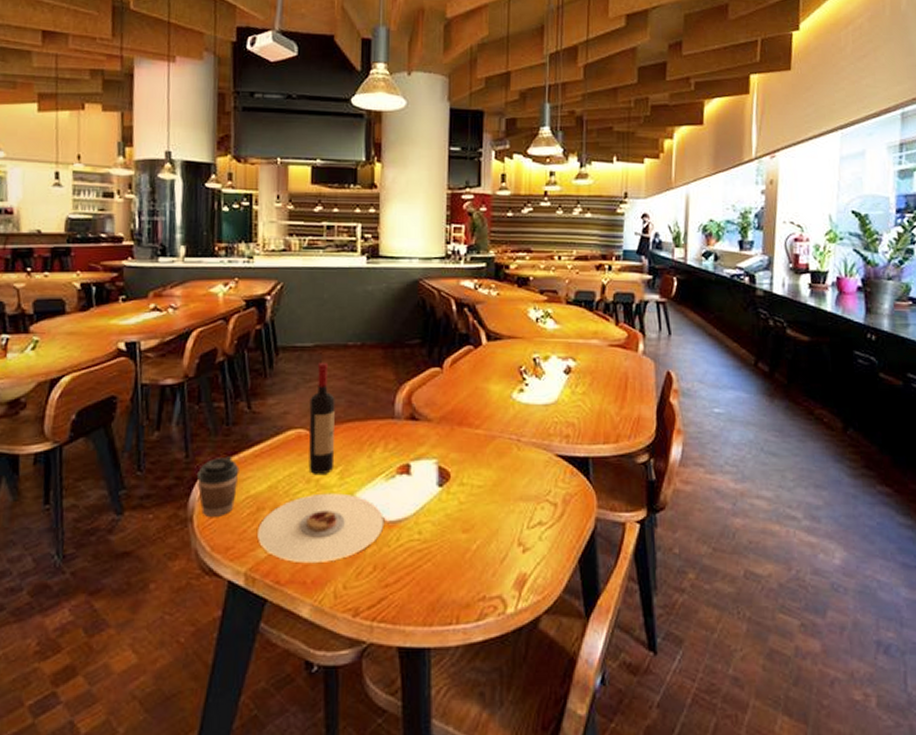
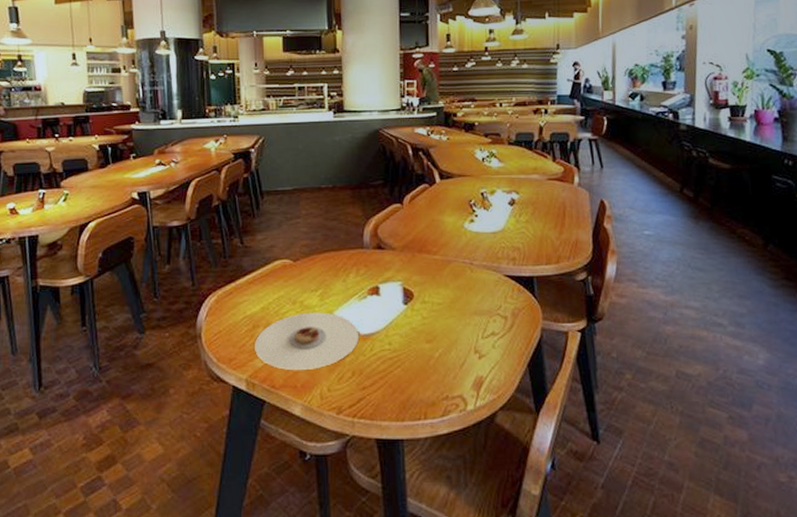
coffee cup: present [197,456,240,517] -> none [203,284,237,334]
wine bottle: present [308,361,335,476] -> none [292,202,315,298]

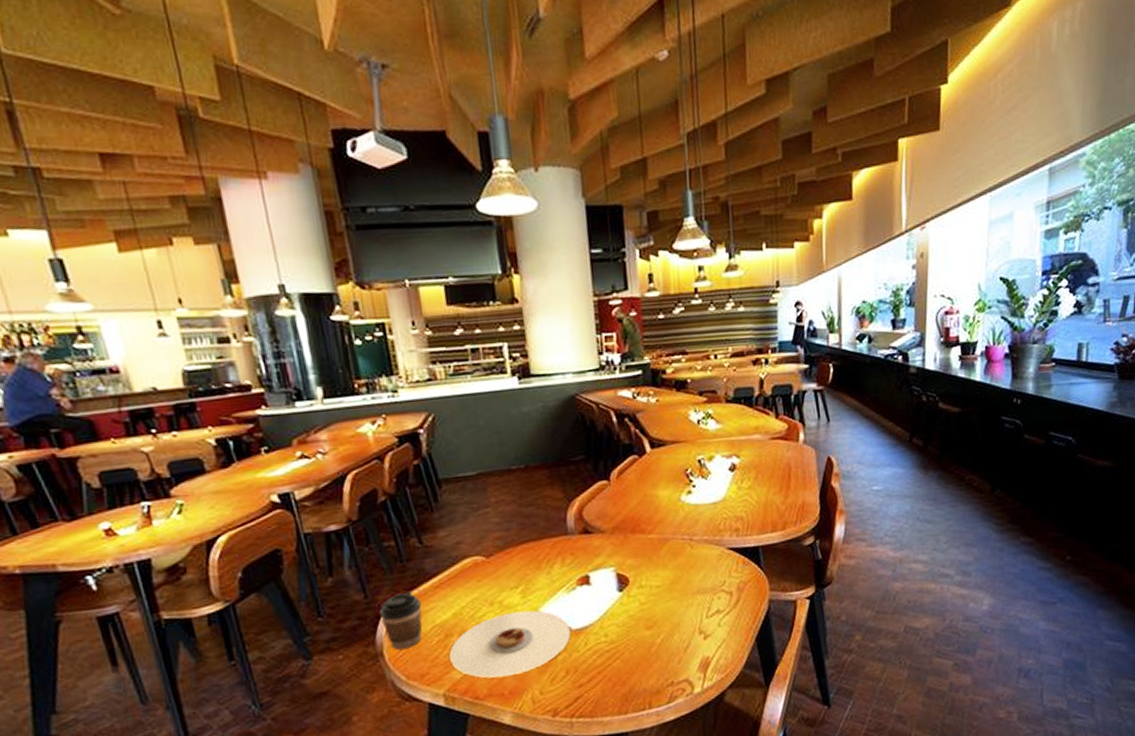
coffee cup: none [203,284,237,334] -> present [380,591,423,650]

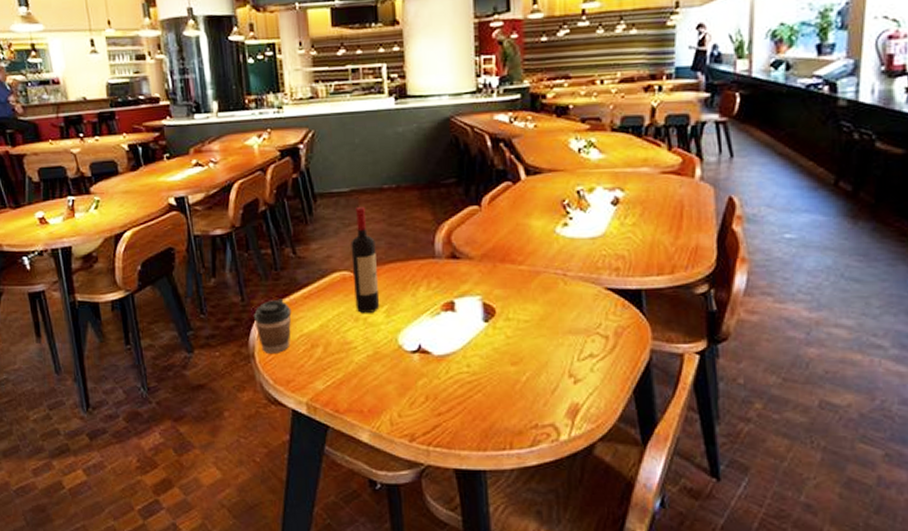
plate: present [449,610,571,679] -> none [314,330,433,395]
wine bottle: none [481,488,515,597] -> present [351,206,380,314]

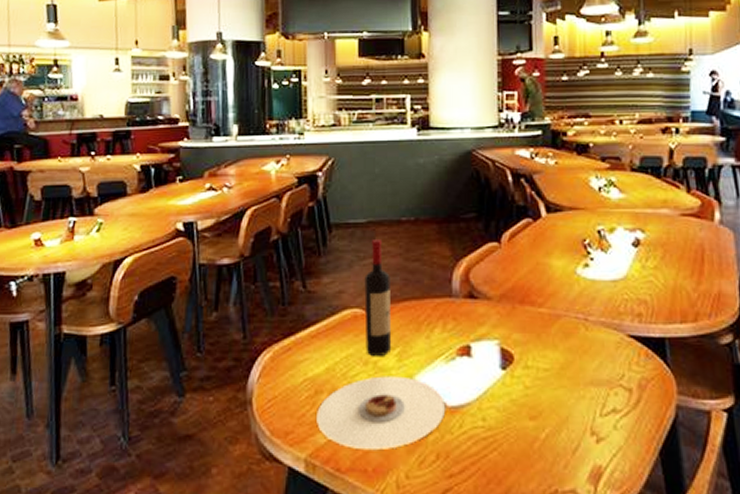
coffee cup: present [254,299,292,353] -> none [255,337,297,400]
plate: none [314,330,433,395] -> present [317,376,446,451]

